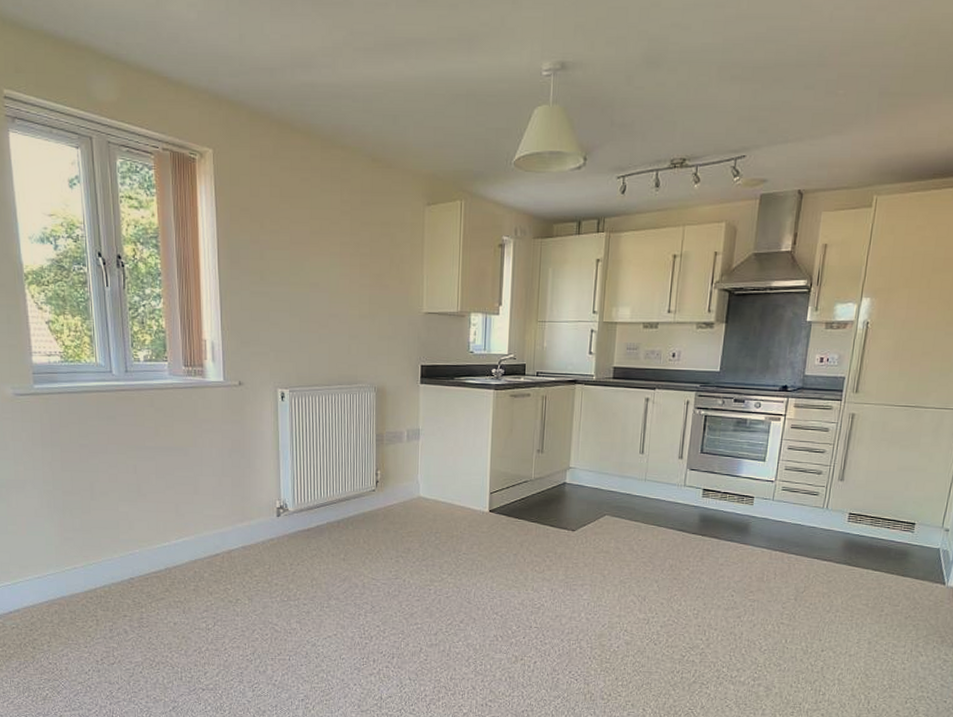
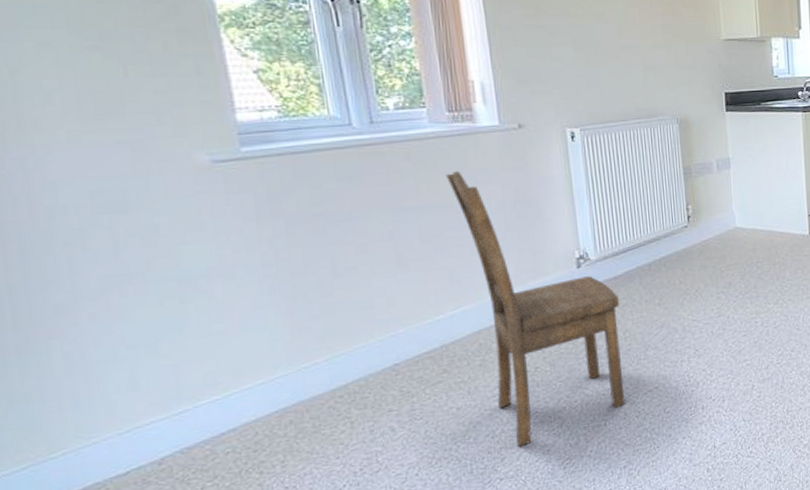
dining chair: none [178,419,311,665] -> present [445,171,625,447]

